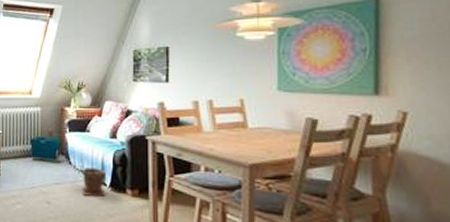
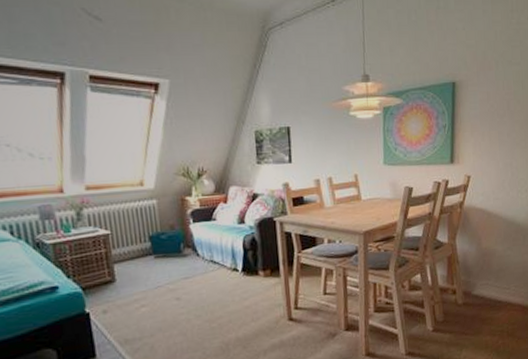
plant pot: present [81,166,106,197] -> none [211,255,239,285]

